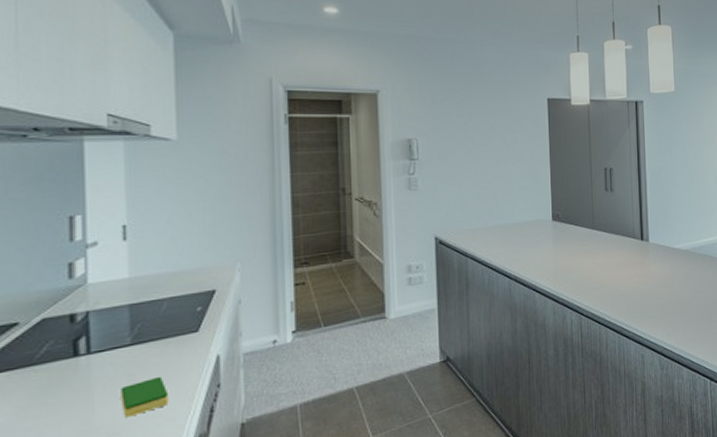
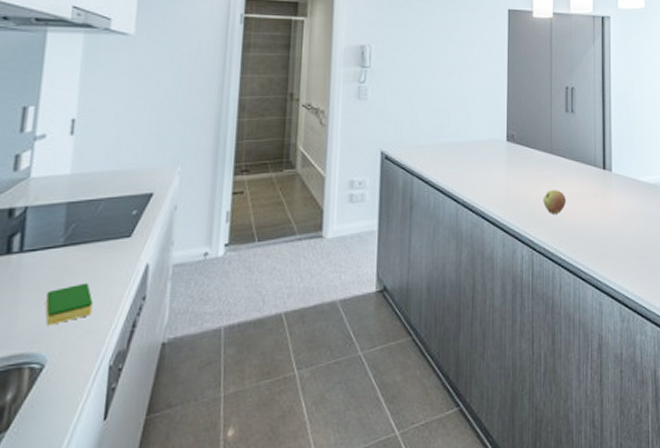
apple: none [588,261,609,284] -> present [543,190,566,216]

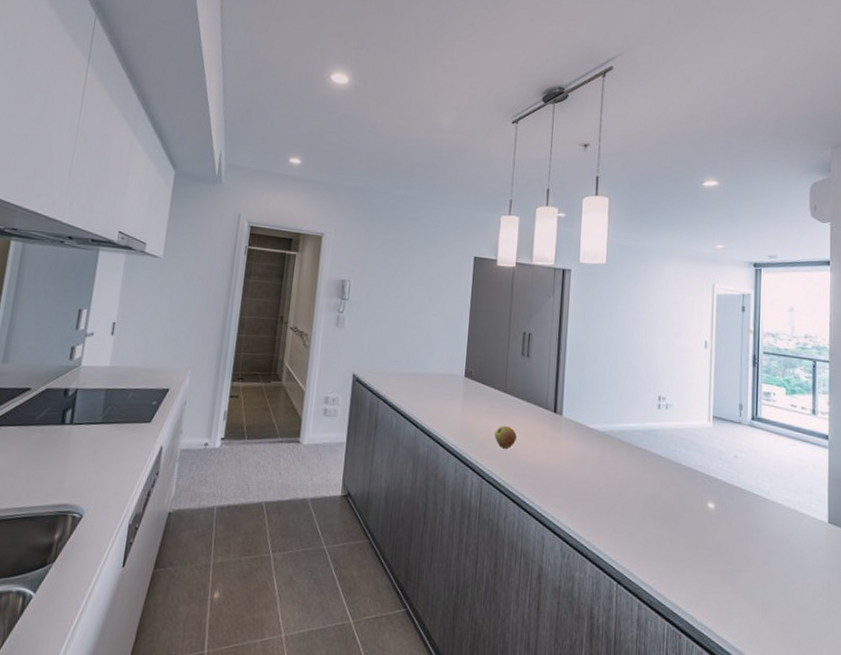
dish sponge: present [45,282,94,325] -> none [85,454,121,485]

